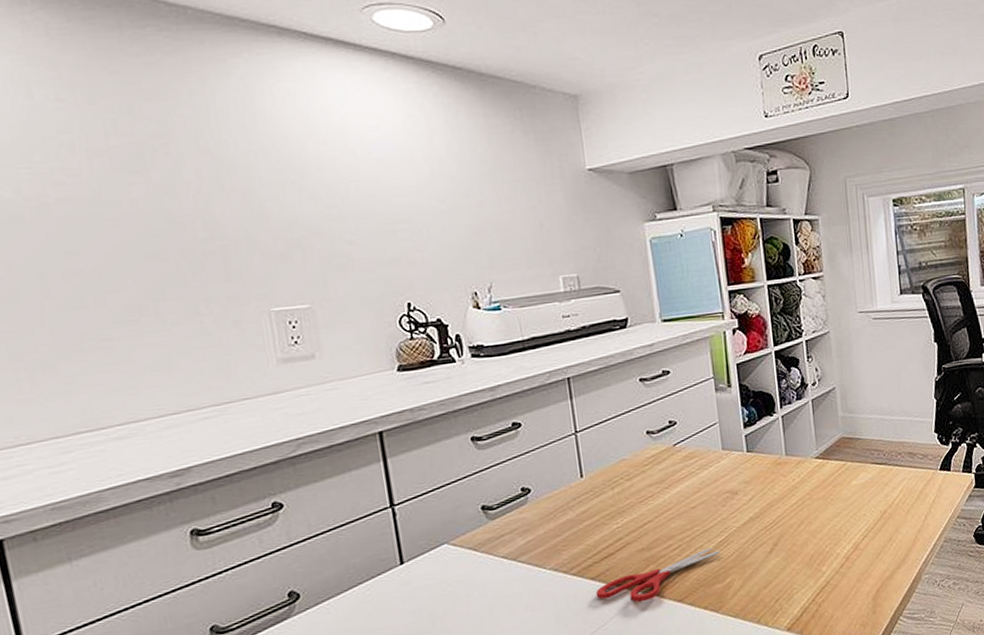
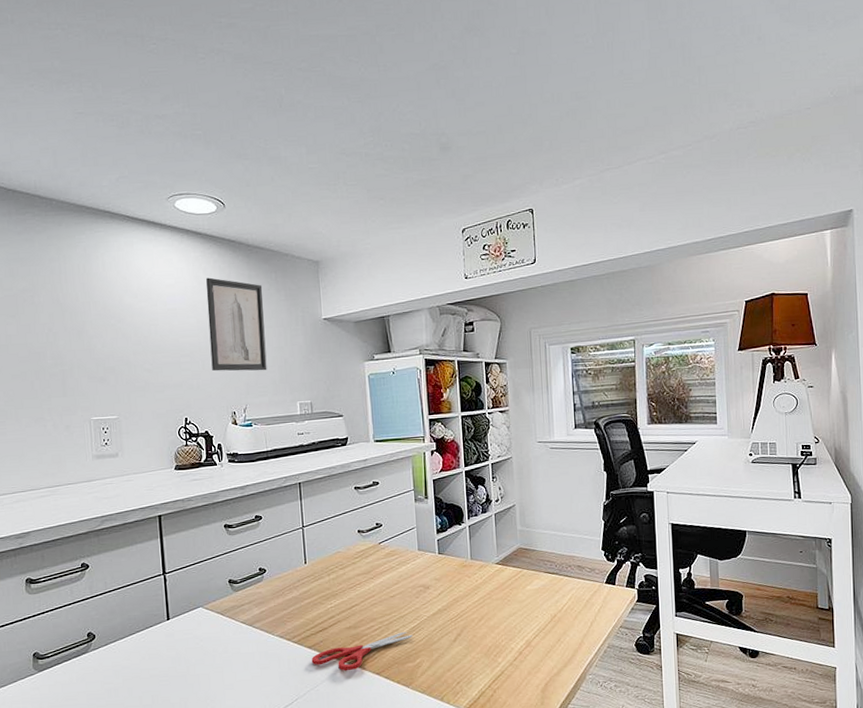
wall art: none [425,117,517,241] -> present [206,277,267,372]

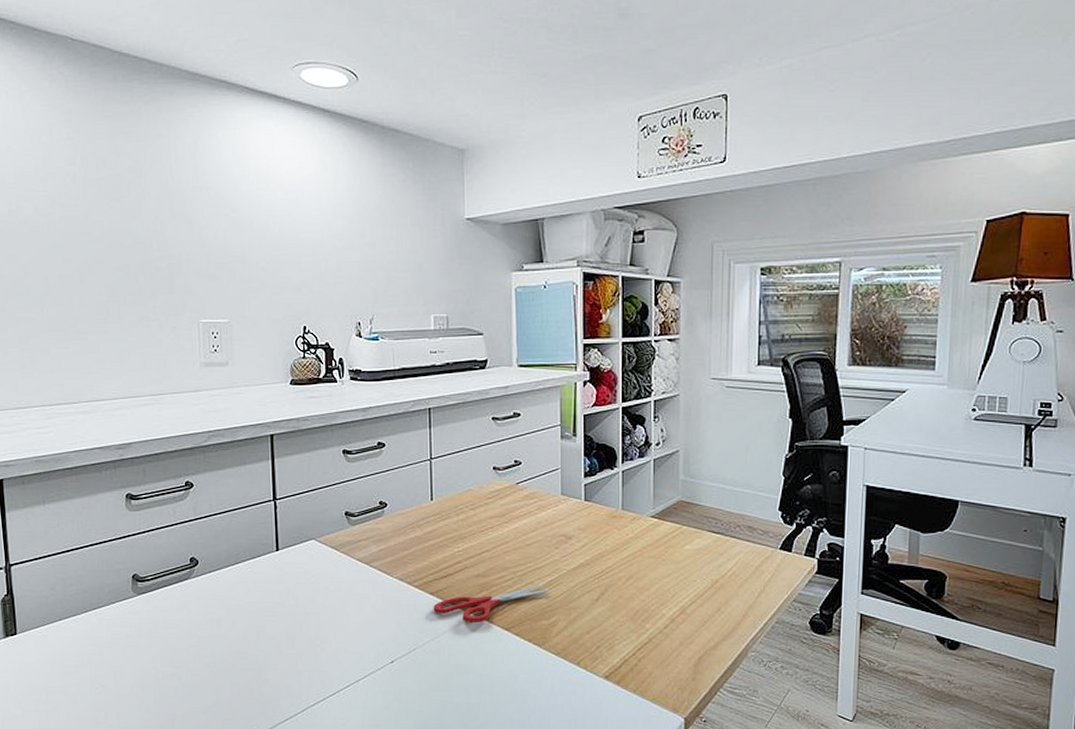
wall art: present [206,277,267,372] -> none [332,164,399,277]

